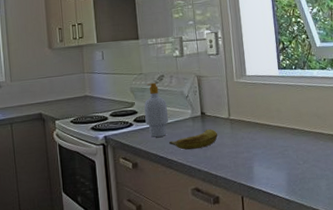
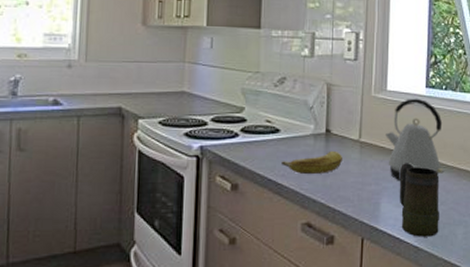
soap bottle: present [144,83,168,137] -> none [255,85,285,154]
kettle: none [250,78,304,147] -> present [386,98,445,180]
mug: none [265,132,305,191] -> present [399,163,439,237]

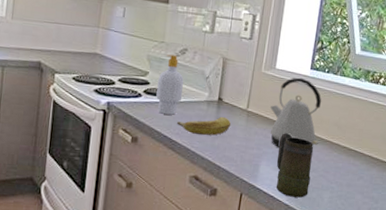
soap bottle: none [255,85,285,154] -> present [156,54,184,115]

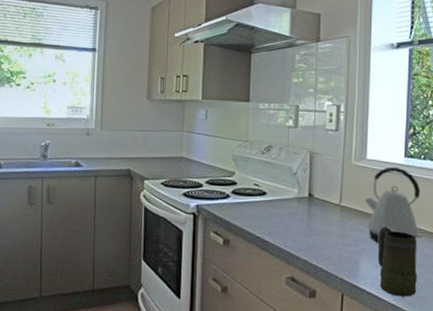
soap bottle: present [156,54,184,115] -> none [244,153,271,214]
banana: present [176,116,231,136] -> none [267,213,325,234]

